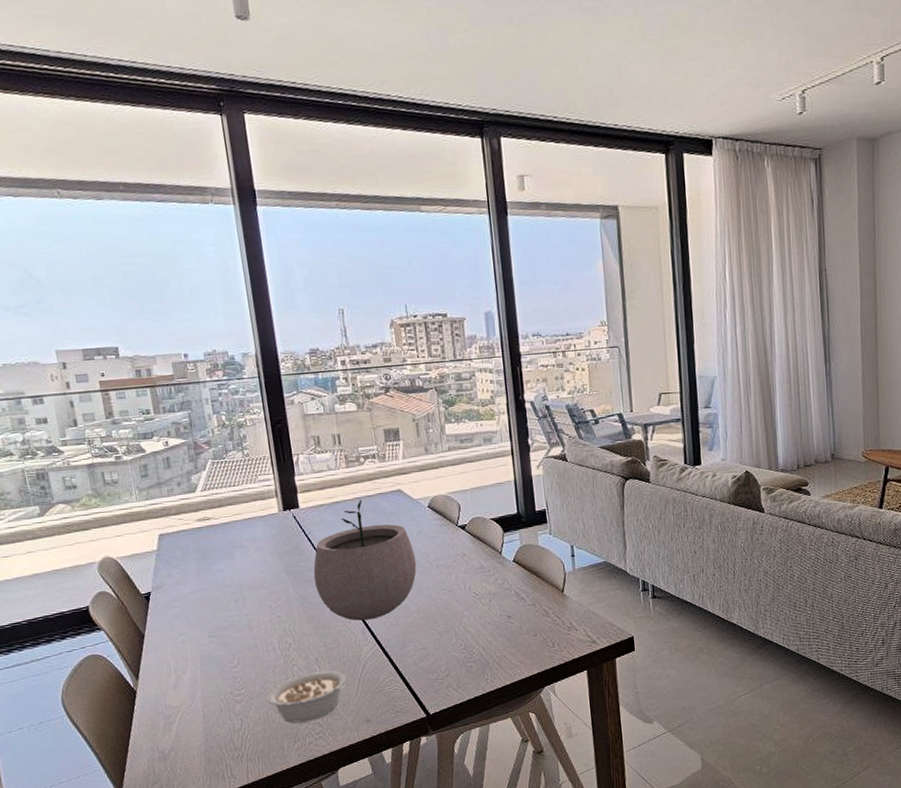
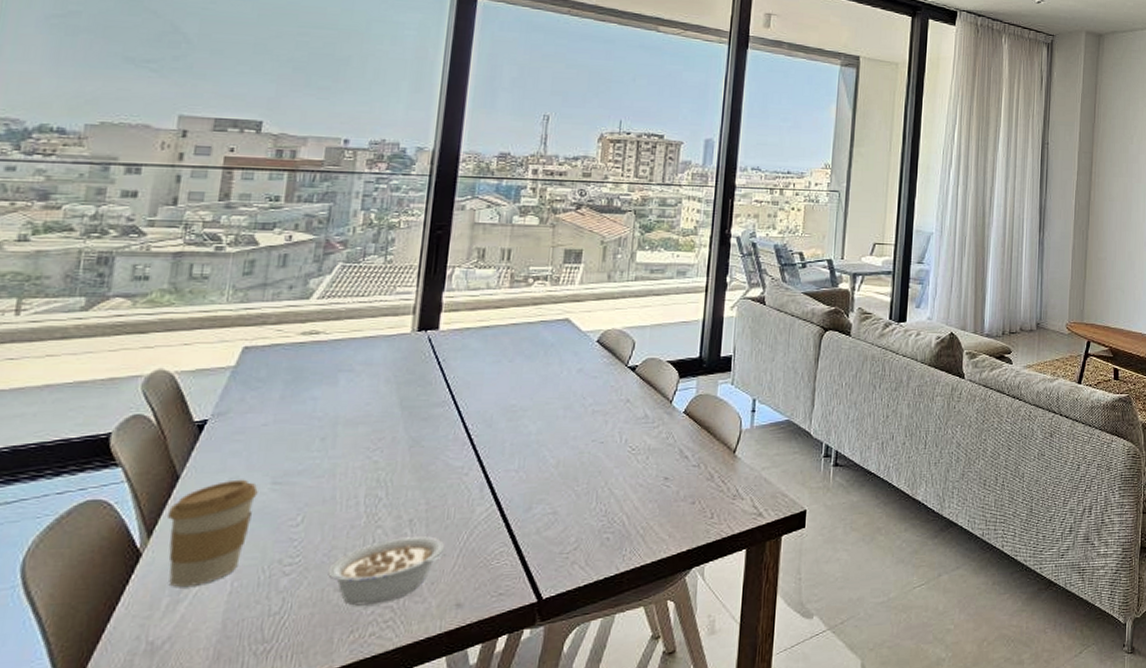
coffee cup: none [144,634,204,714] -> present [168,479,258,587]
plant pot: present [313,500,417,621] -> none [433,326,569,474]

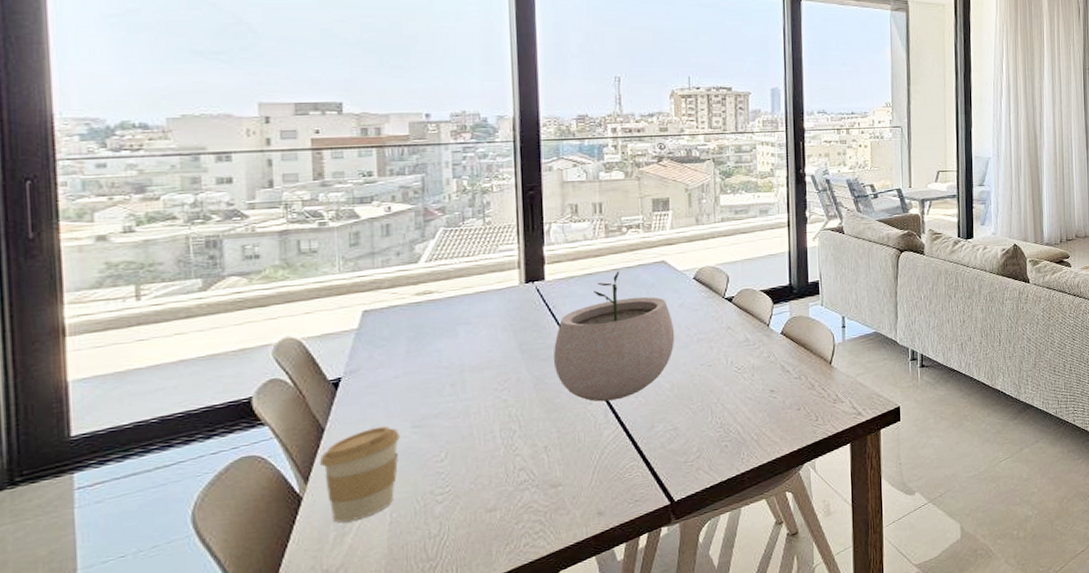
legume: present [328,536,446,606] -> none [477,459,582,523]
plant pot: none [433,326,569,474] -> present [553,271,675,402]

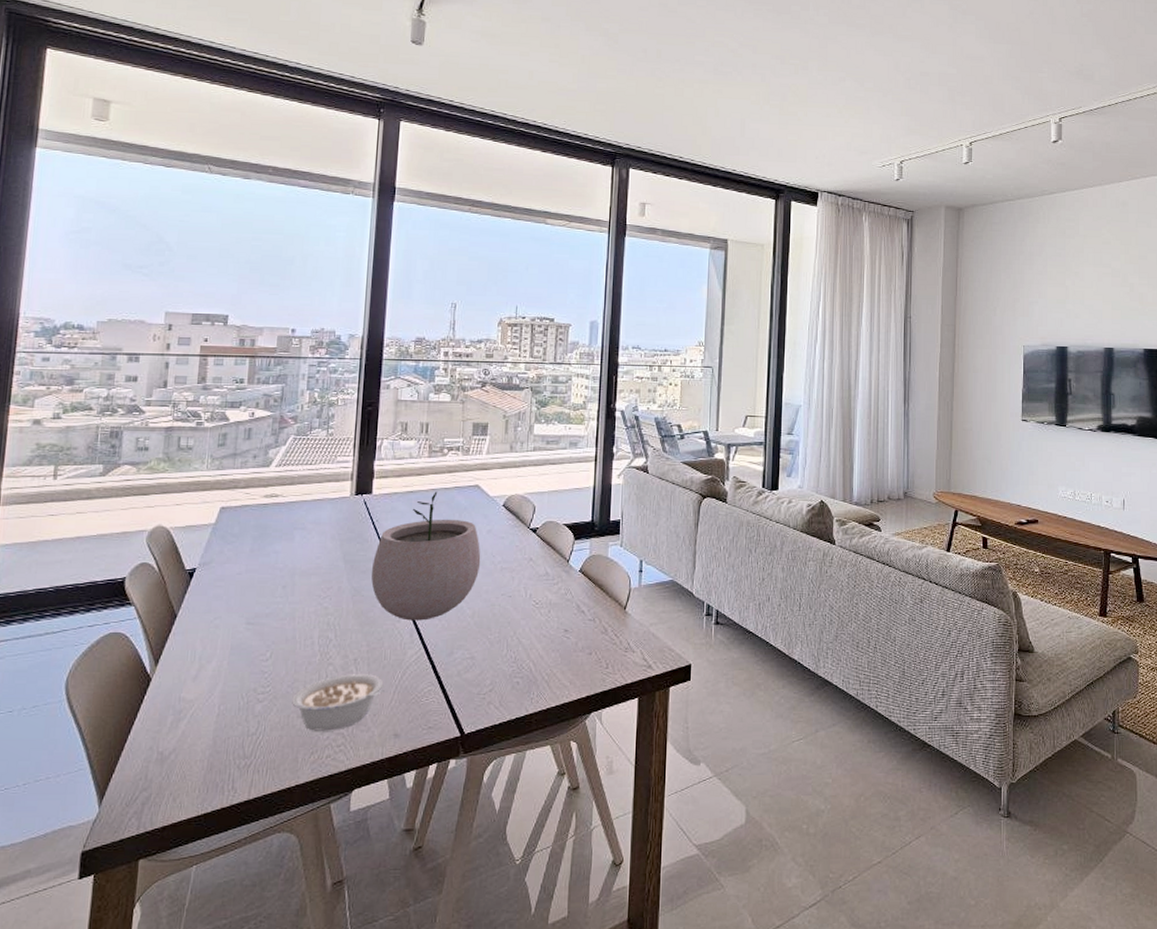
coffee cup: present [320,426,400,523] -> none [169,619,236,707]
legume: none [477,459,582,523] -> present [292,674,385,731]

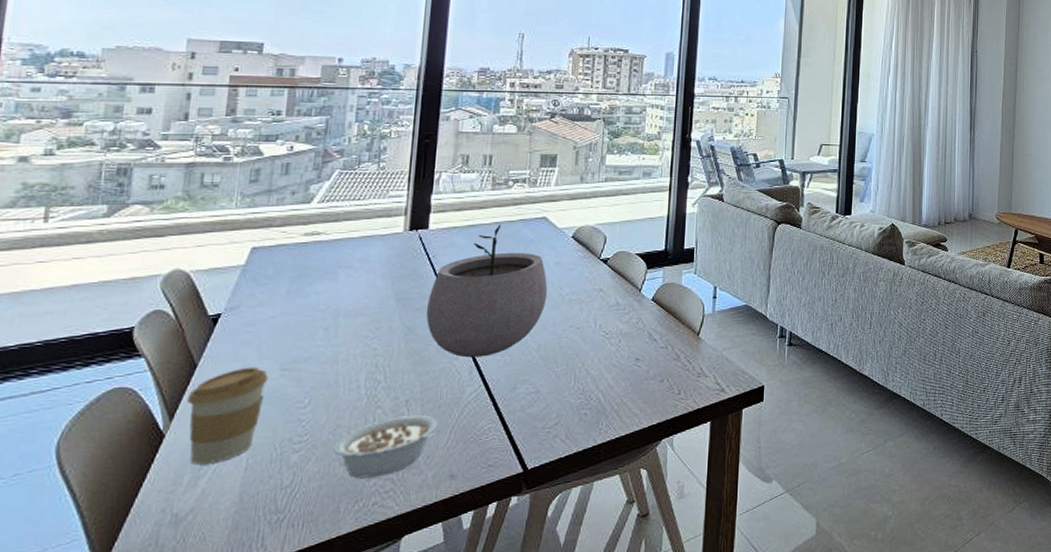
coffee cup: none [169,619,236,707] -> present [188,366,268,464]

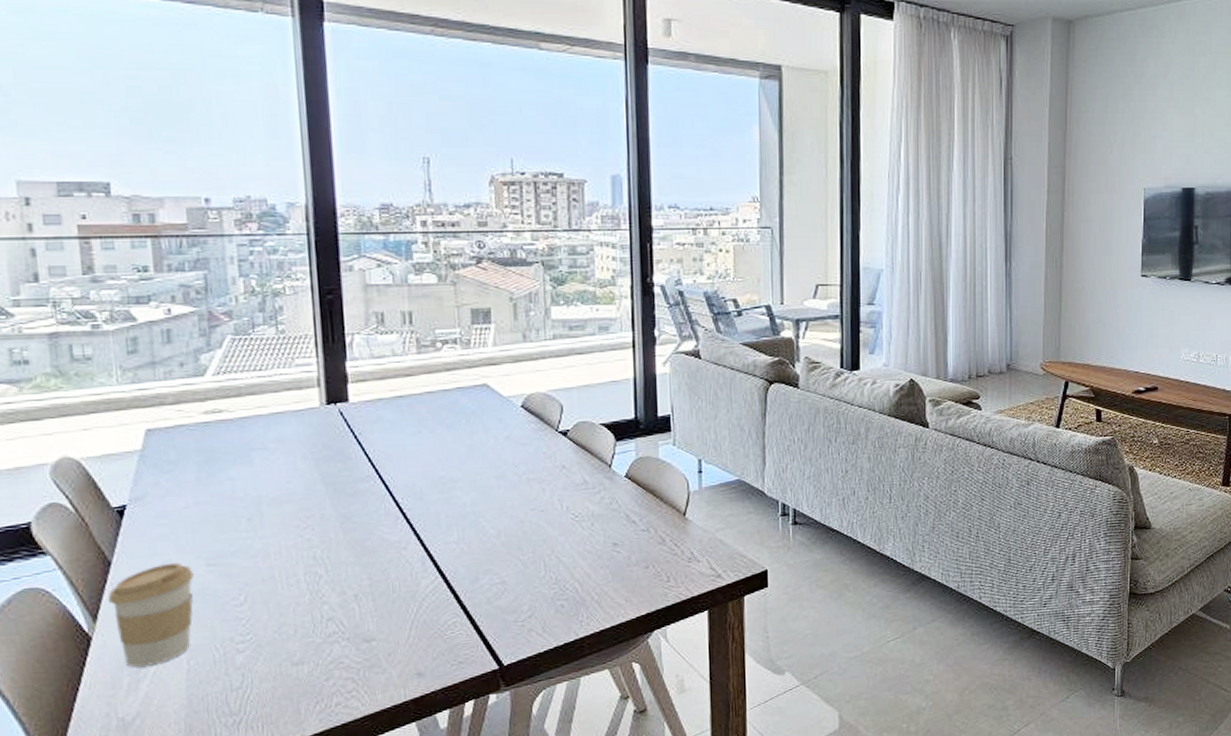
legume: present [333,415,440,479] -> none [281,610,398,679]
plant pot: present [426,225,548,358] -> none [361,394,501,547]

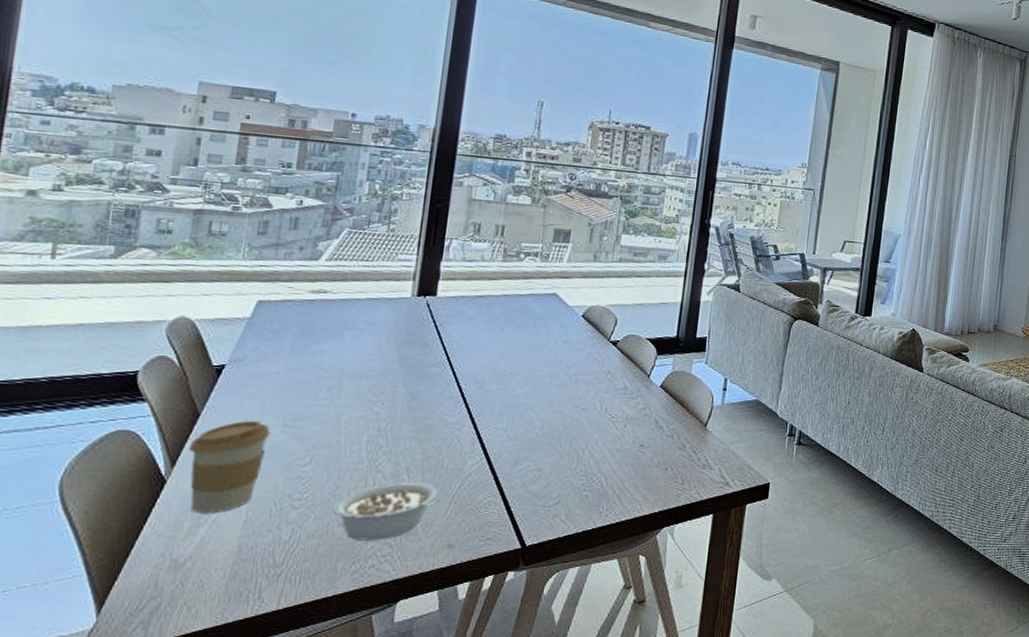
legume: none [281,610,398,679] -> present [332,482,440,540]

